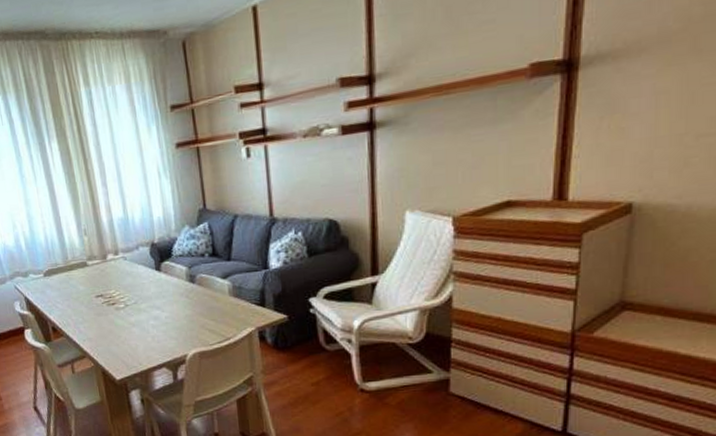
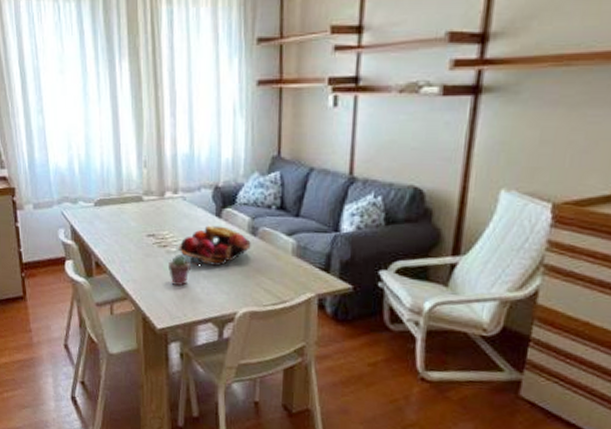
potted succulent: none [119,310,140,339] -> present [169,254,191,287]
fruit basket: none [126,278,191,318] -> present [178,225,251,267]

